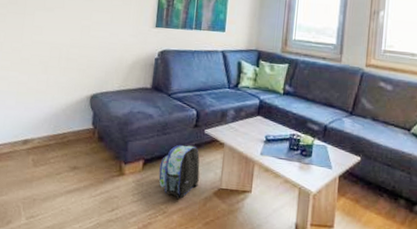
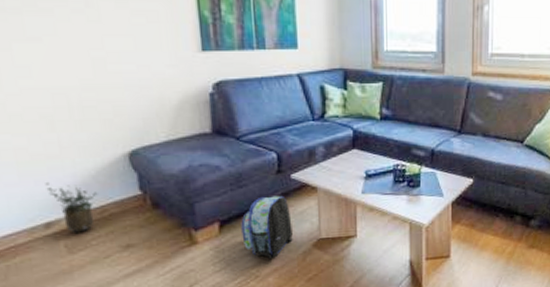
potted plant: none [31,110,64,152] -> present [45,183,98,234]

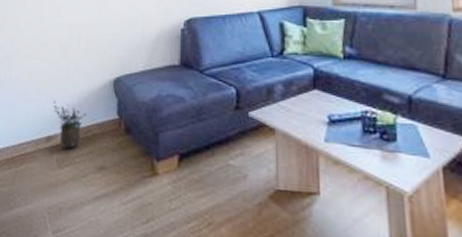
backpack: present [241,195,293,259] -> none [198,133,248,205]

